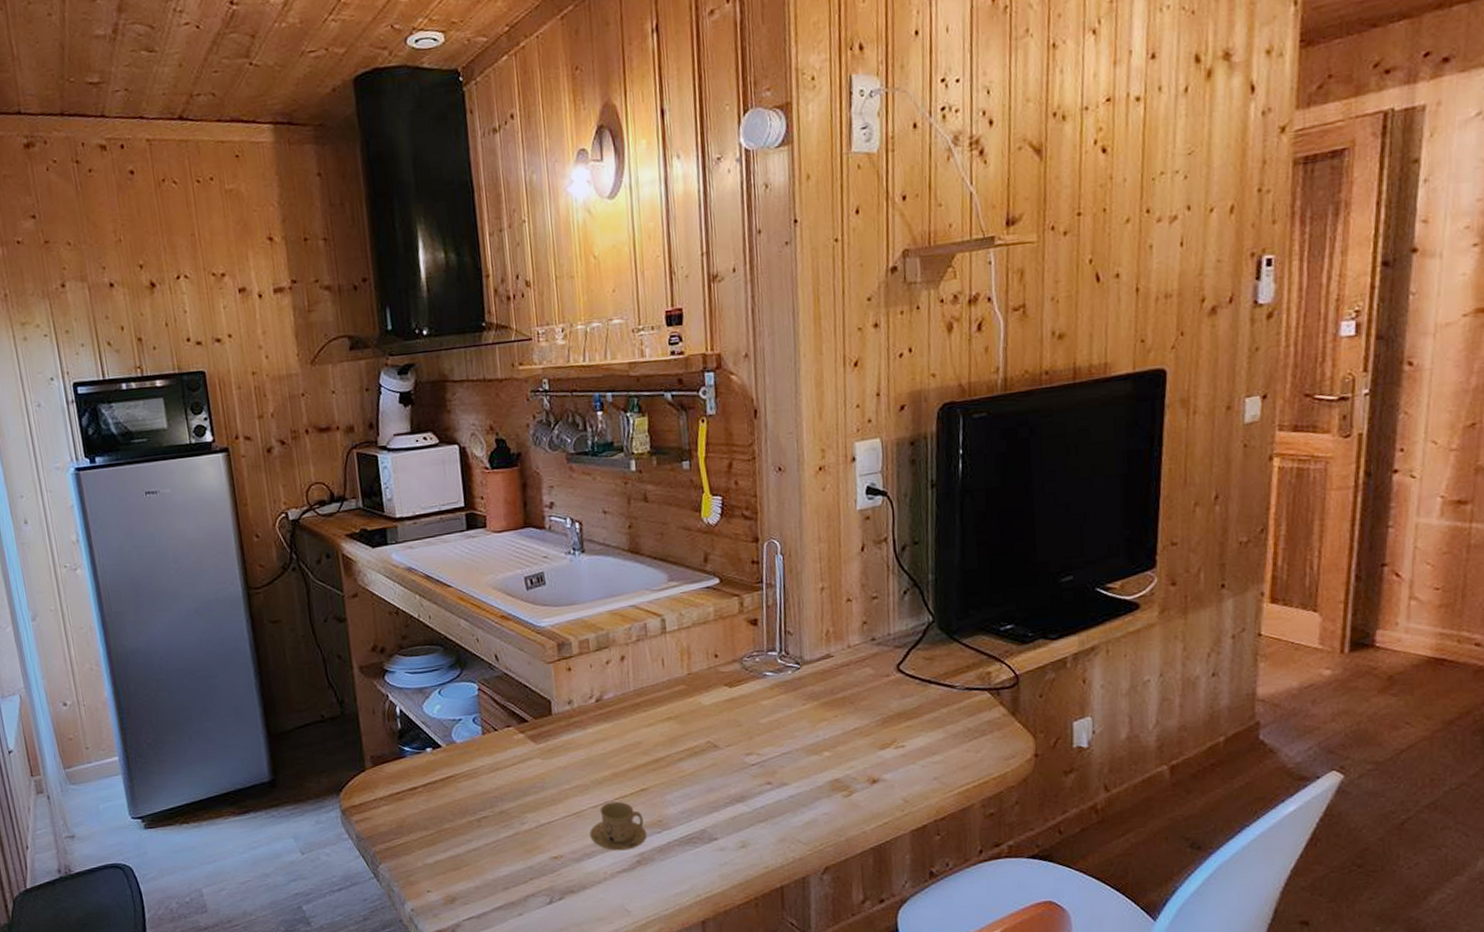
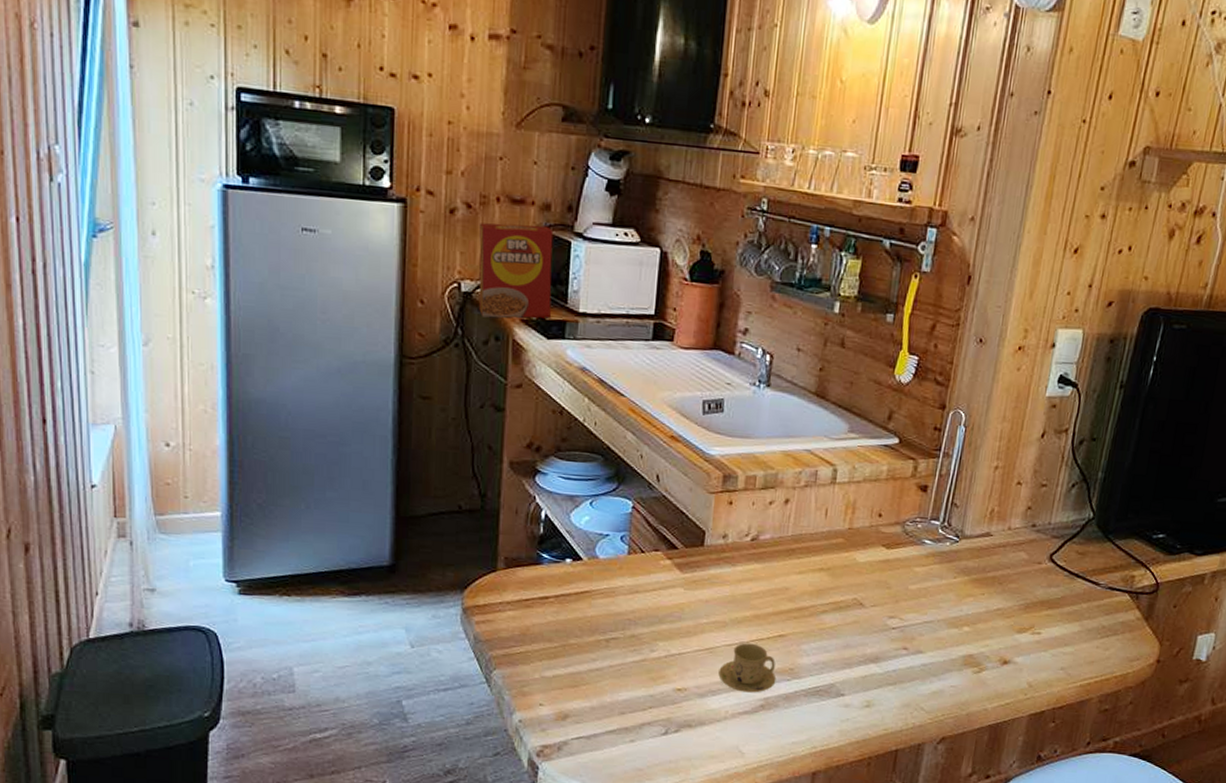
cereal box: none [295,446,372,539] -> present [478,223,554,319]

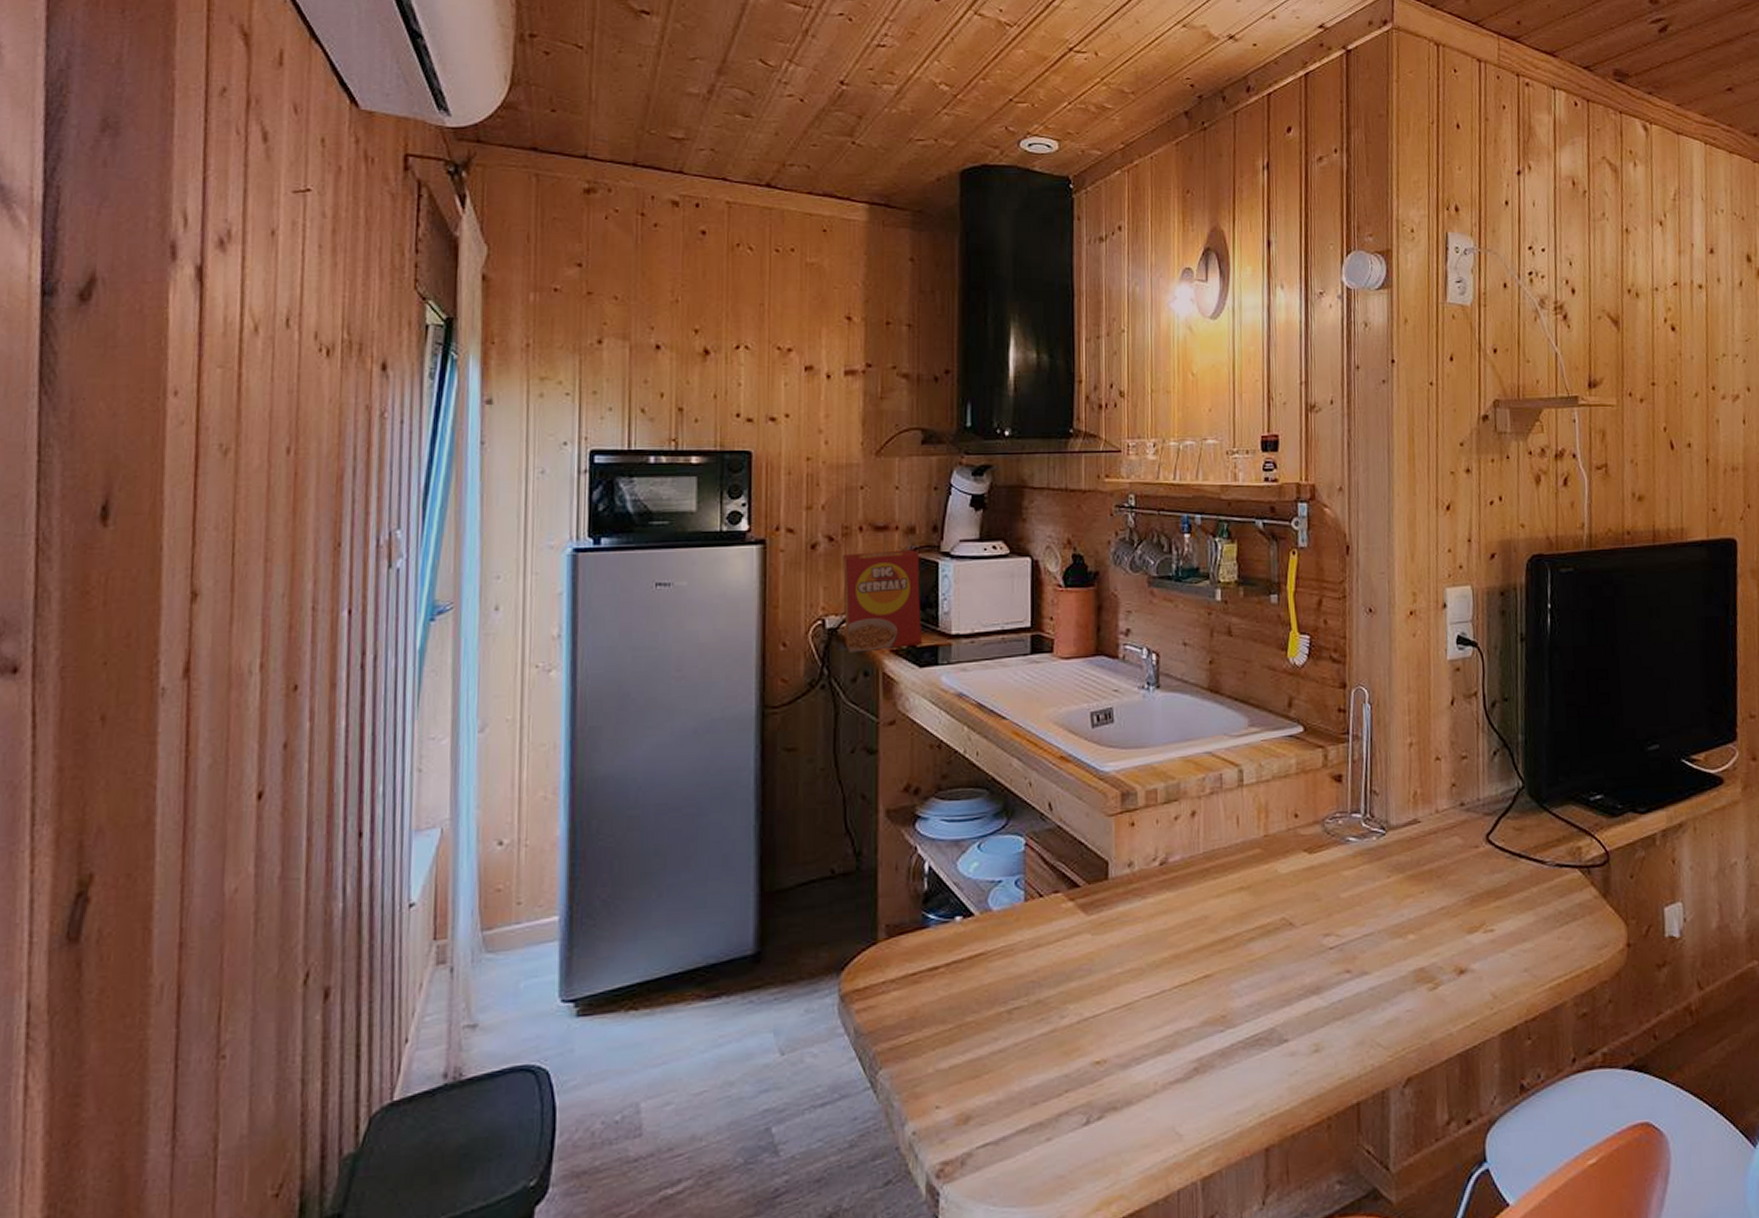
cup and saucer: present [718,643,777,693] -> none [1141,990,1208,1055]

